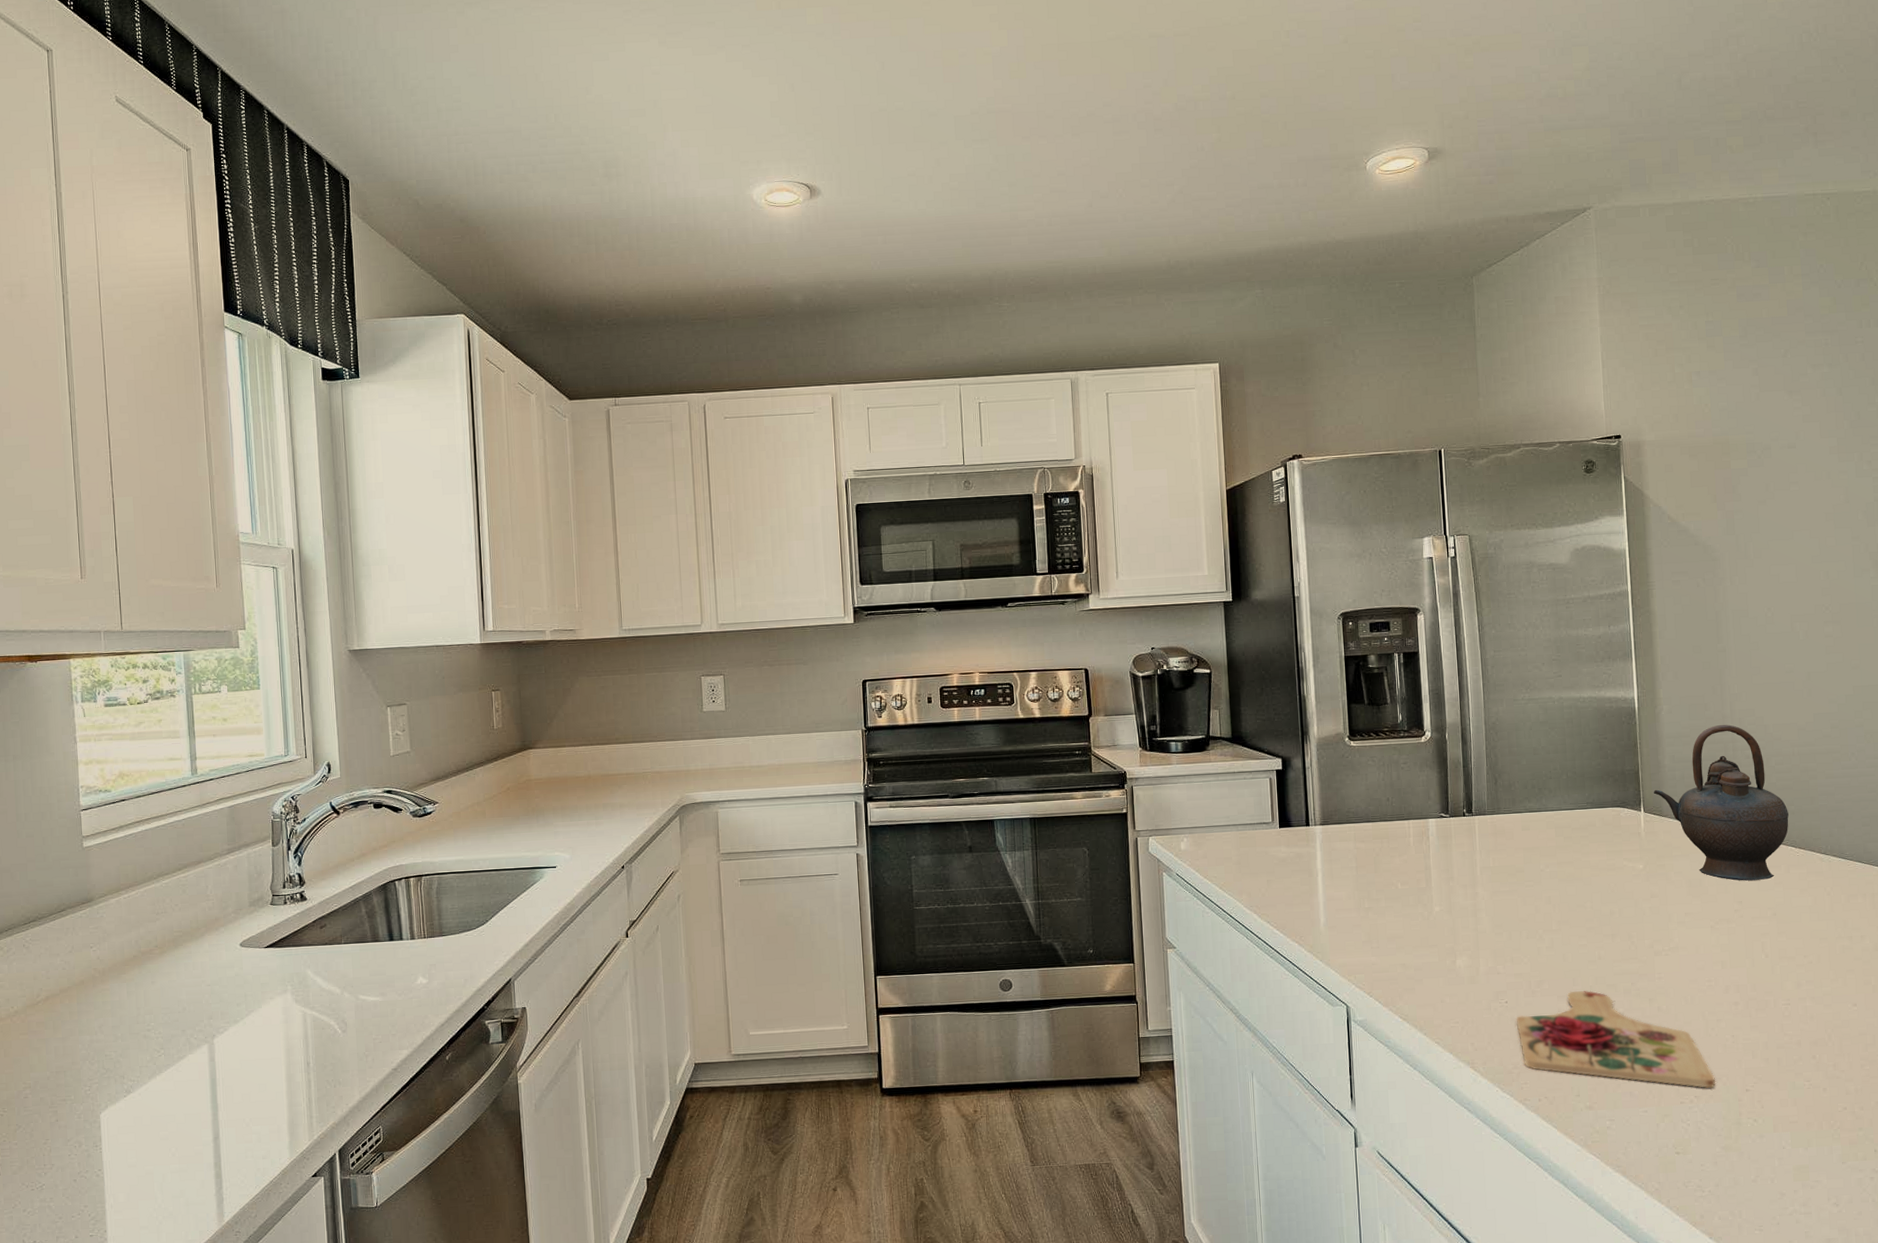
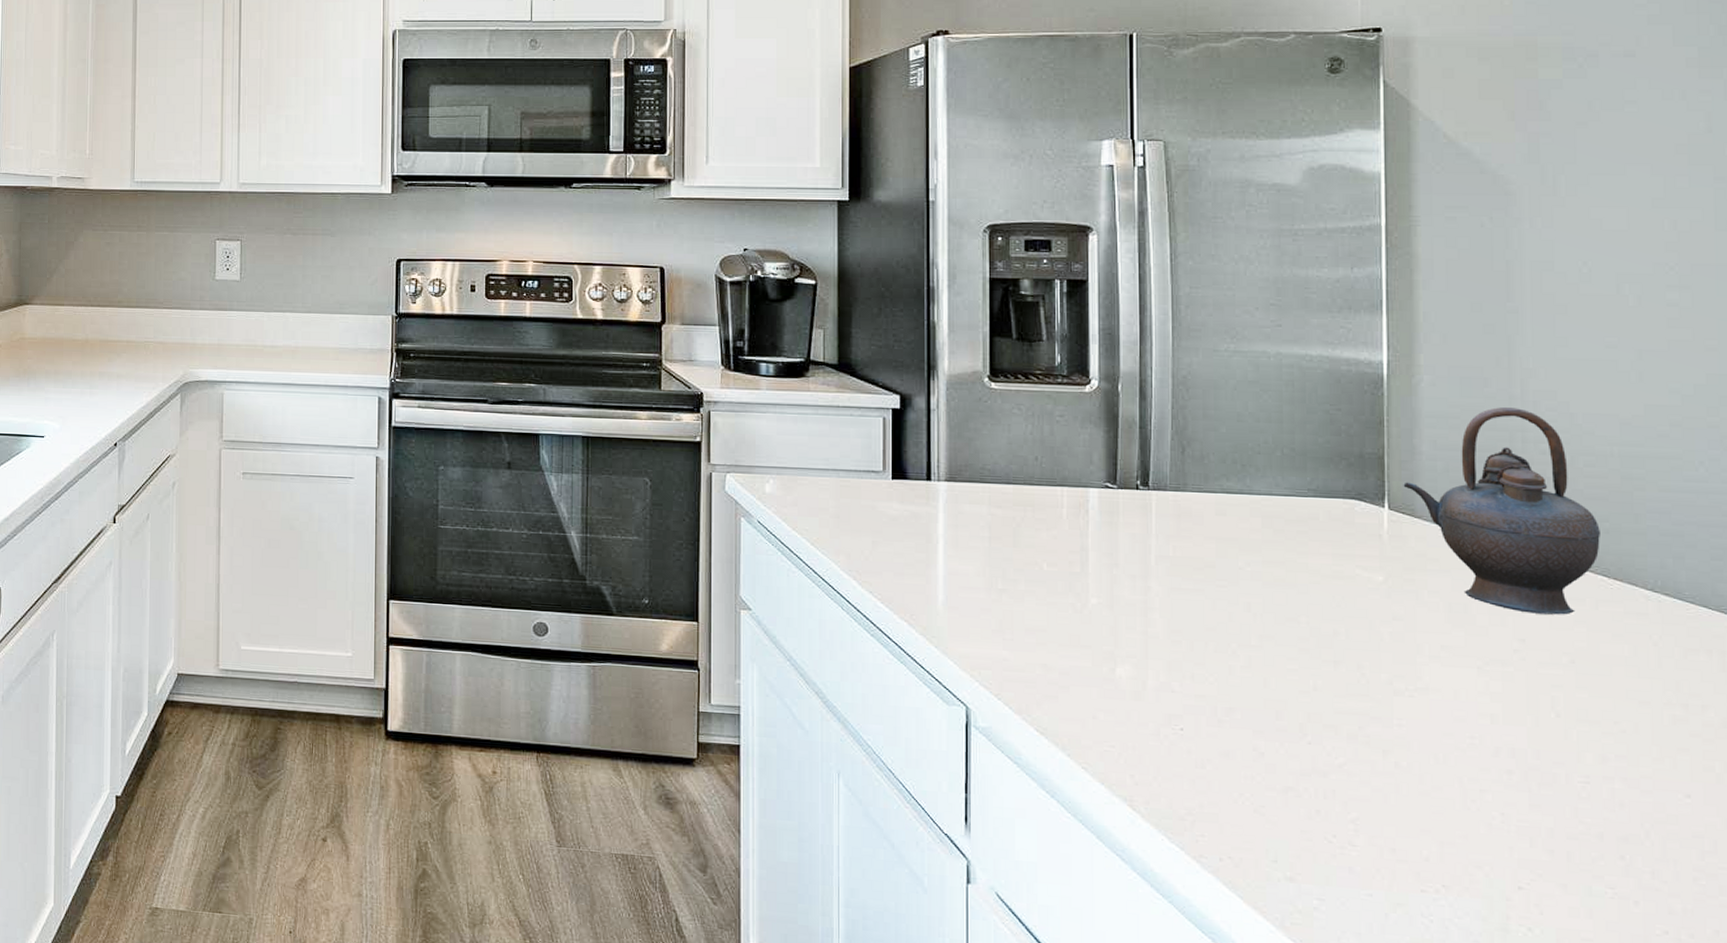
cutting board: present [1516,991,1716,1089] -> none [1193,726,1475,879]

